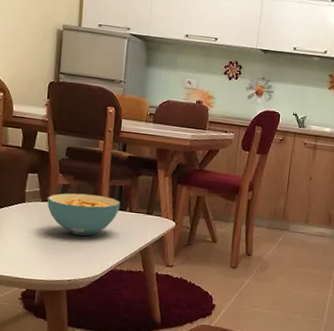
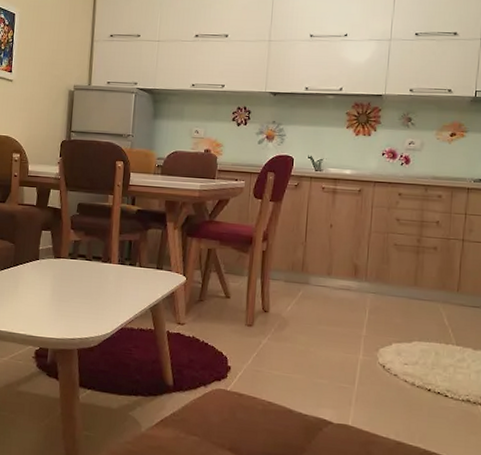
cereal bowl: present [47,193,120,236] -> none [59,249,130,292]

